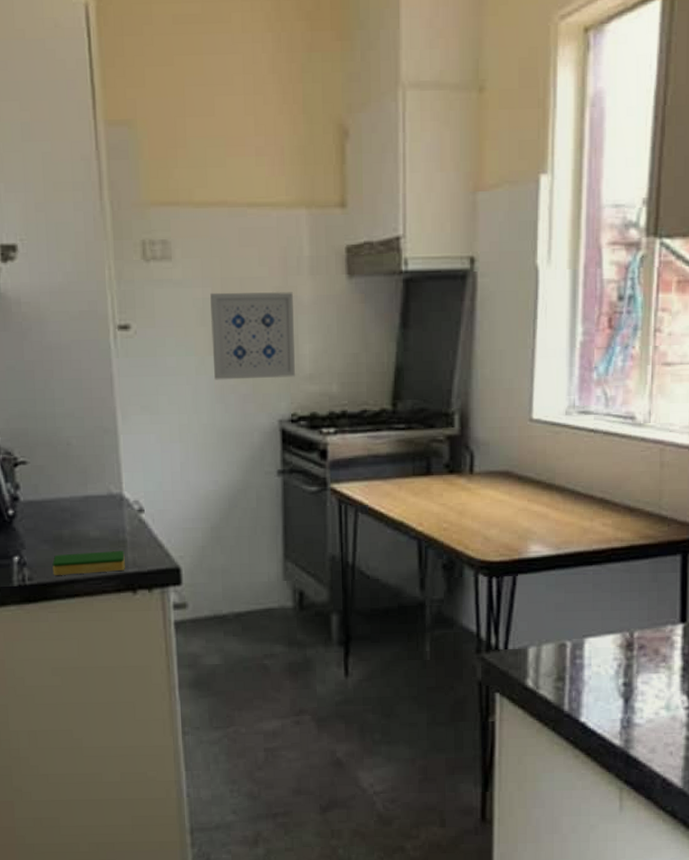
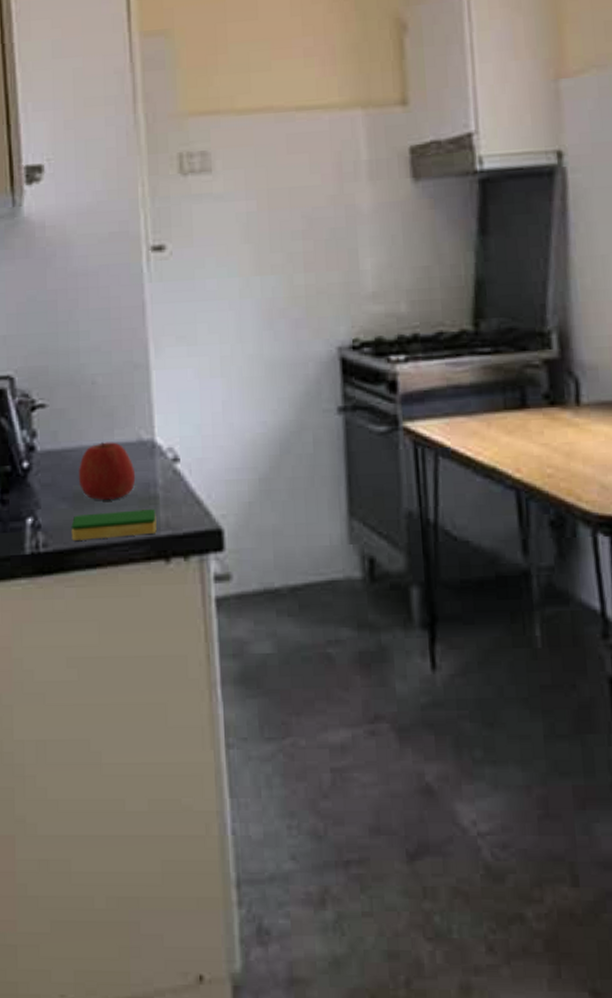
apple: none [57,495,107,543] -> present [78,442,136,500]
wall art: present [210,291,295,380] -> none [255,200,355,303]

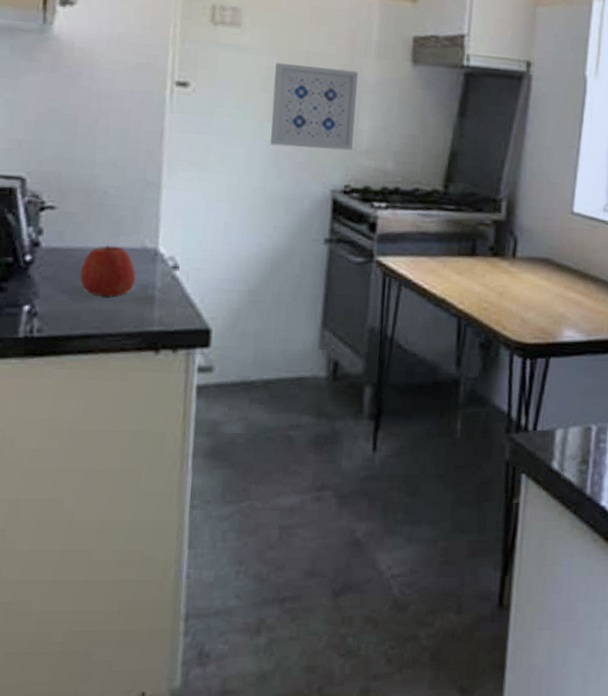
dish sponge: present [71,509,157,540] -> none [67,306,151,329]
wall art: none [255,200,355,303] -> present [270,62,358,151]

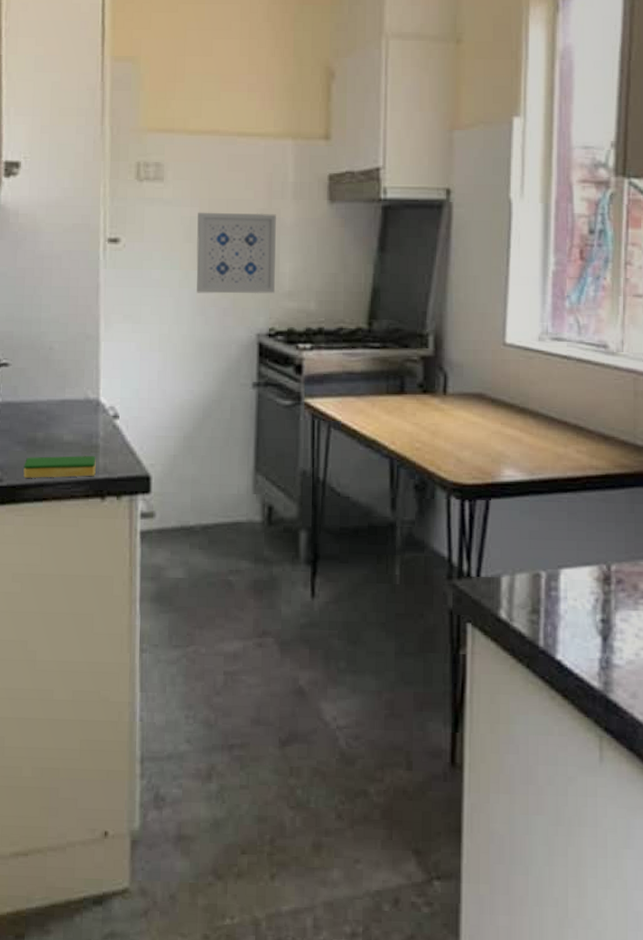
dish sponge: none [67,306,151,329] -> present [23,456,96,478]
apple: present [79,246,136,296] -> none [32,398,81,446]

